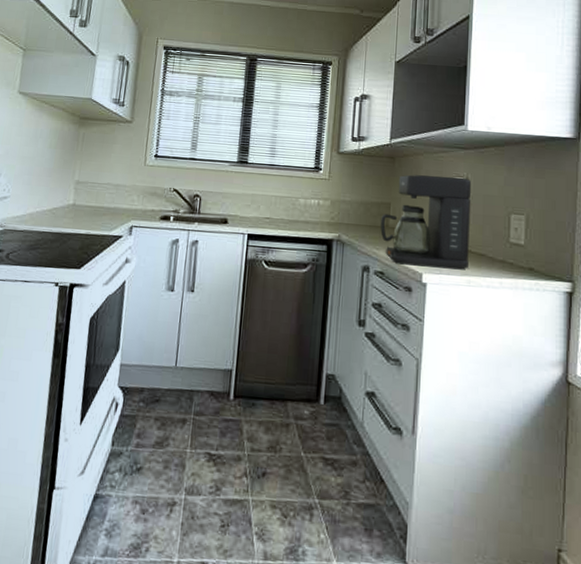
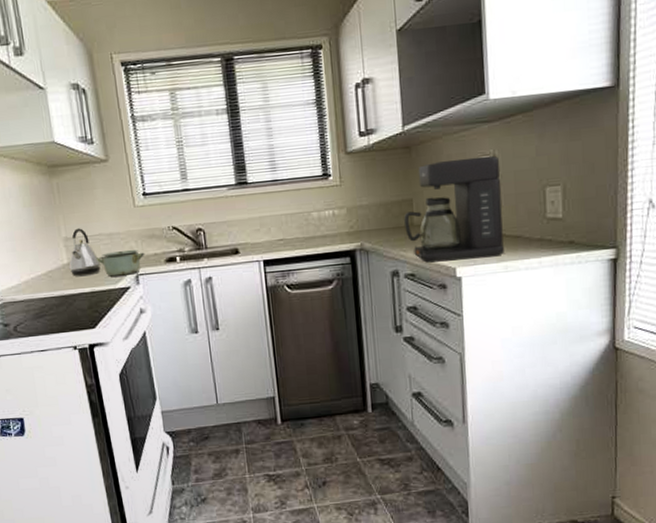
kettle: none [72,175,102,219] -> present [69,228,101,277]
cooking pot: none [99,201,144,225] -> present [96,249,145,277]

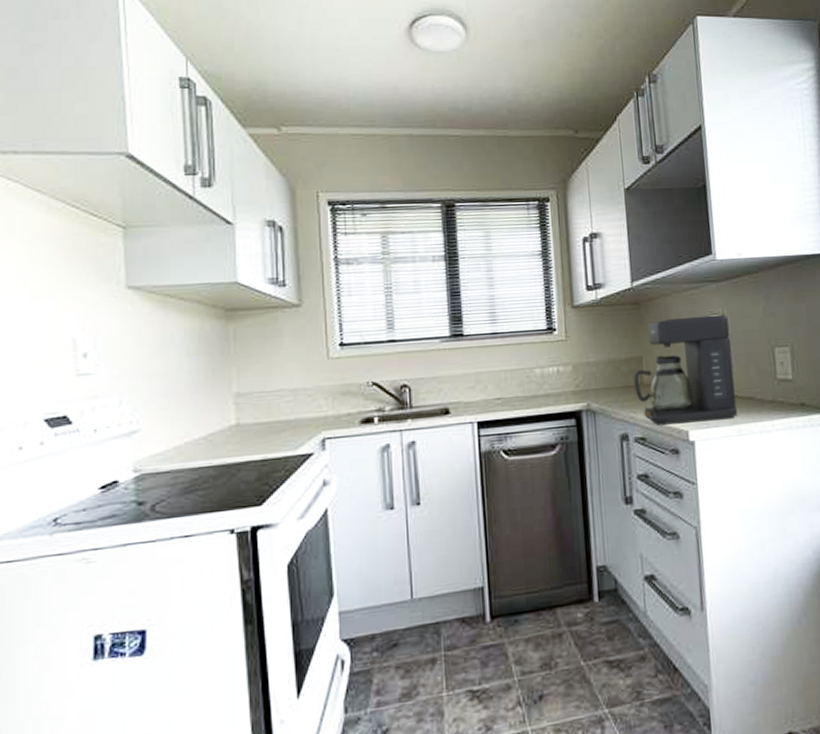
kettle: present [69,228,101,277] -> none [236,382,279,441]
cooking pot: present [96,249,145,277] -> none [274,407,336,441]

